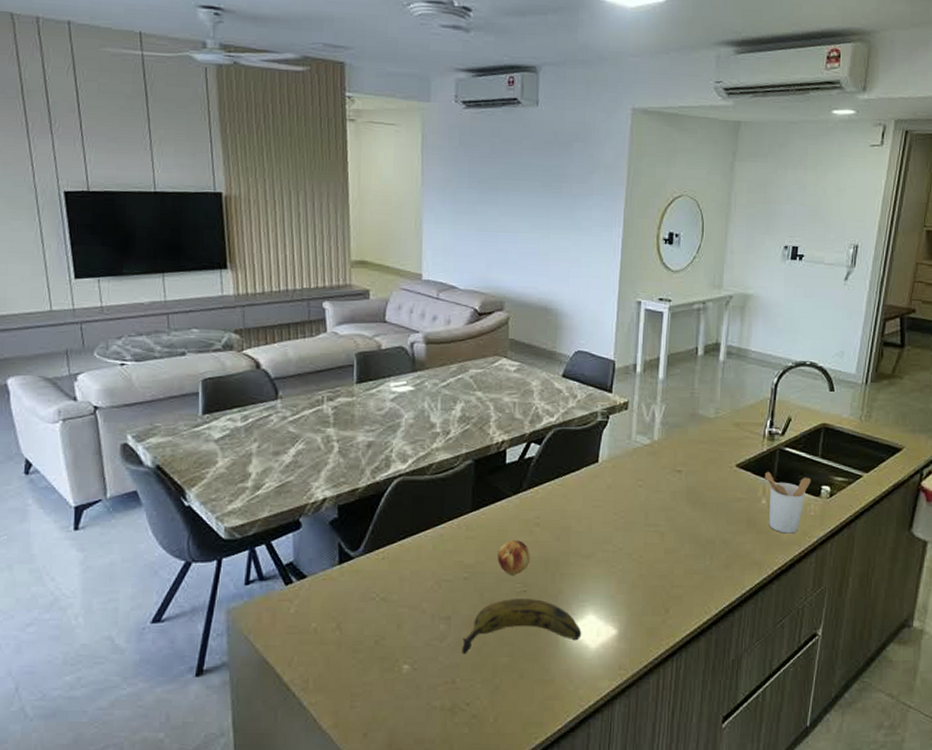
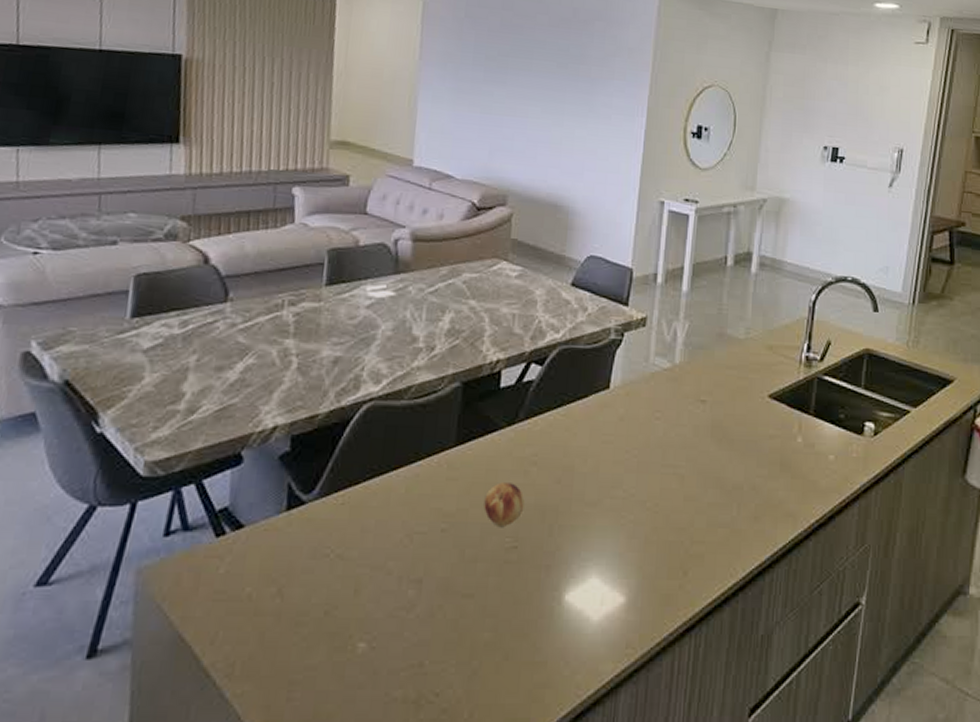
banana: present [462,598,582,655] -> none [433,555,583,629]
utensil holder: present [764,471,811,534] -> none [800,403,853,479]

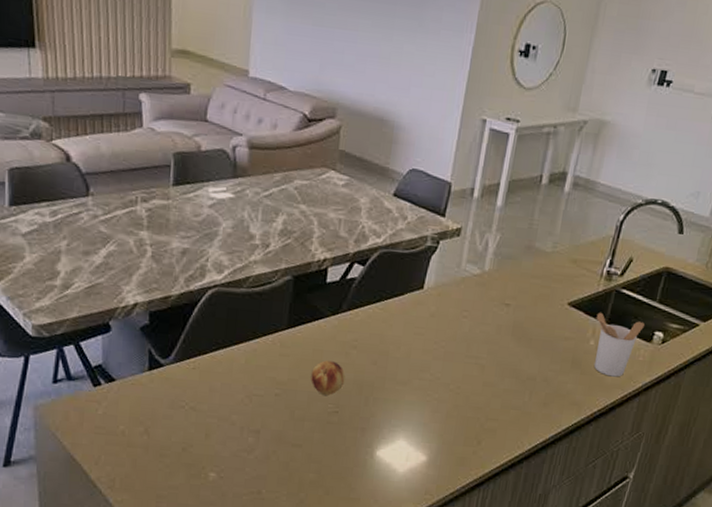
utensil holder: none [800,403,853,479] -> present [593,312,645,377]

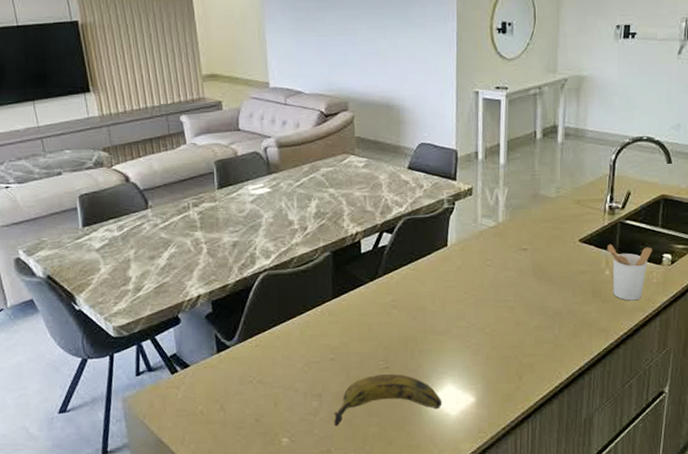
banana: none [269,418,391,468] -> present [334,373,442,427]
fruit: present [311,360,346,395] -> none [360,322,391,354]

